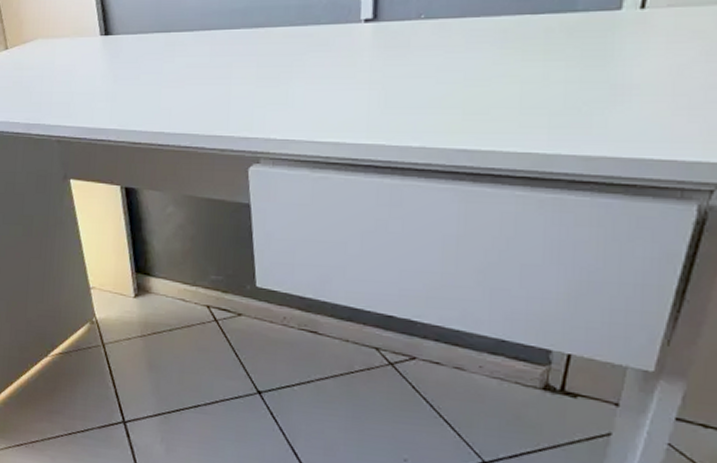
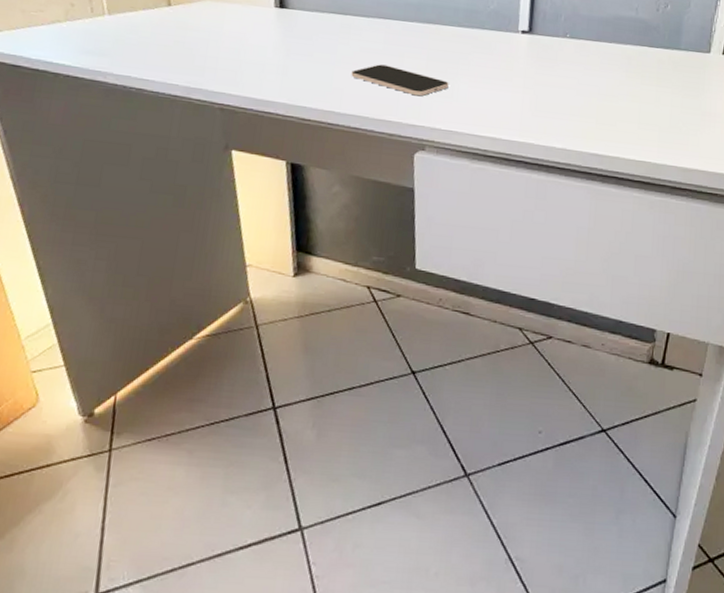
smartphone: none [178,78,283,107] -> present [351,64,449,97]

